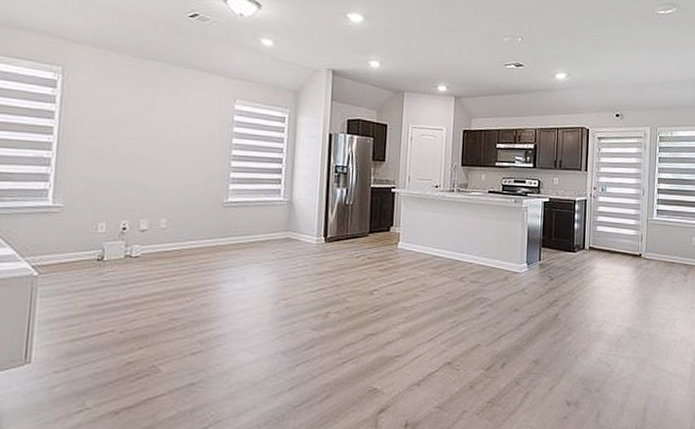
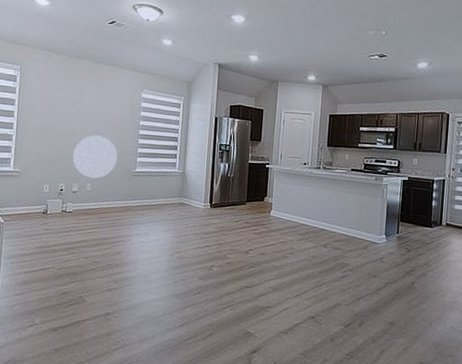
home mirror: none [139,157,203,212] -> present [72,135,118,179]

